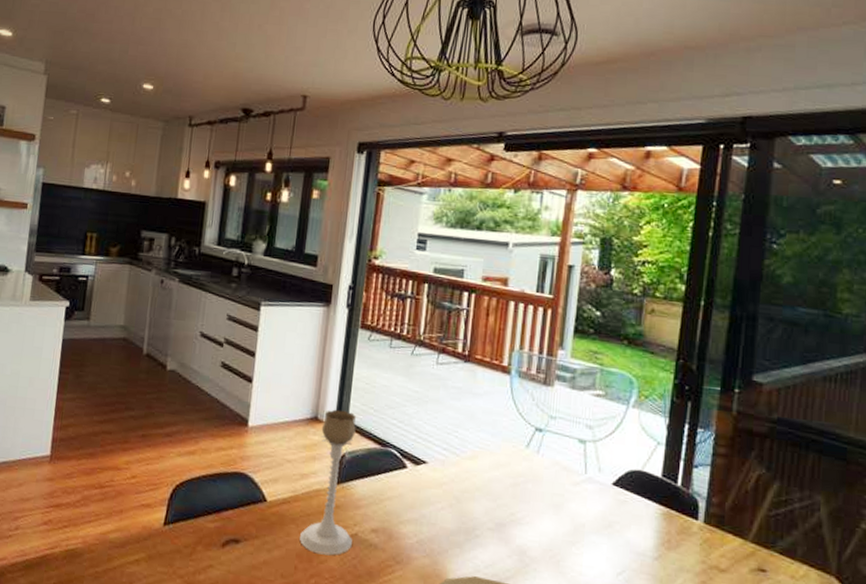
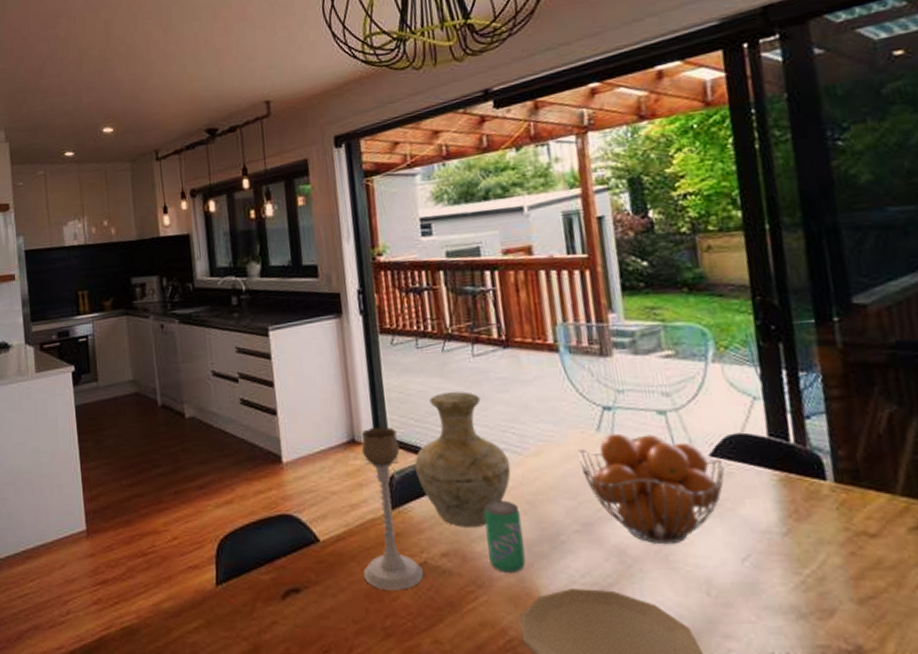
vase: none [365,390,448,512] -> present [415,391,511,527]
beverage can: none [412,491,447,555] -> present [483,500,526,572]
fruit basket: none [506,452,622,553] -> present [578,433,725,545]

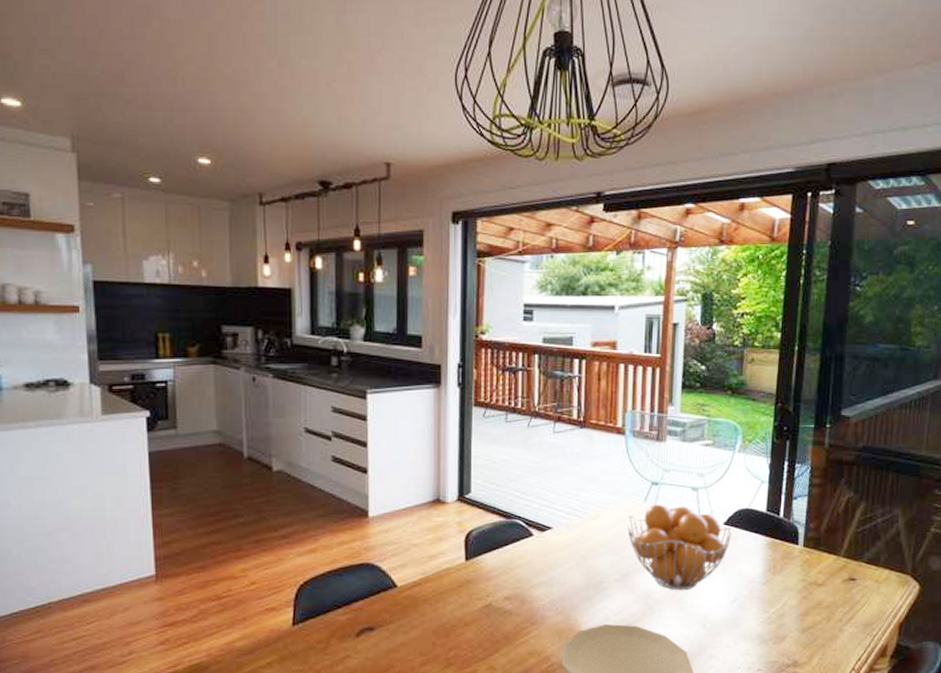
candle holder: present [361,426,423,591] -> none [434,489,487,628]
vase: present [415,391,511,527] -> none [492,463,572,576]
beverage can: present [483,500,526,572] -> none [544,554,574,612]

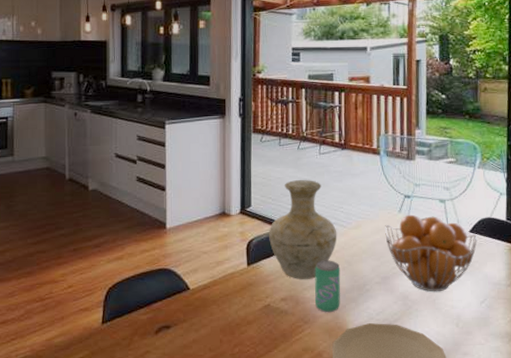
vase: none [492,463,572,576] -> present [269,180,337,279]
beverage can: none [544,554,574,612] -> present [315,260,341,312]

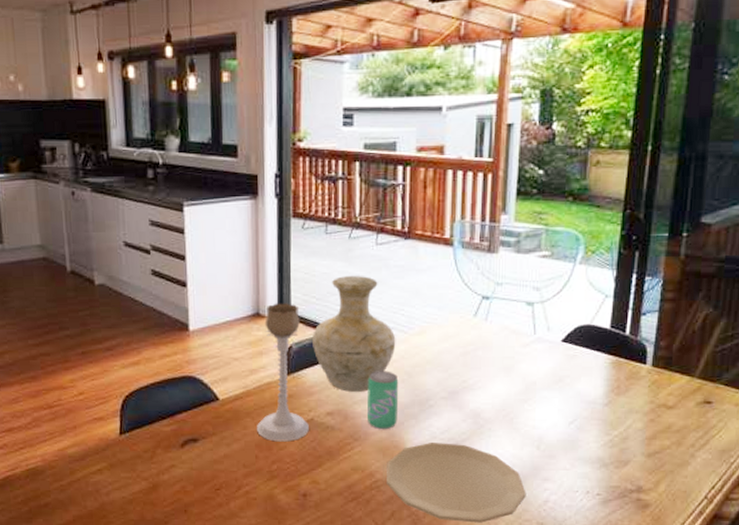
candle holder: none [221,203,266,327] -> present [256,303,309,442]
fruit basket: present [385,214,477,292] -> none [455,319,571,410]

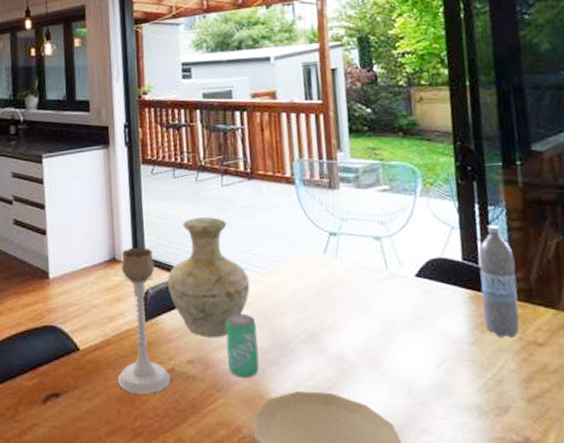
water bottle: none [621,294,662,402] -> present [478,224,520,339]

